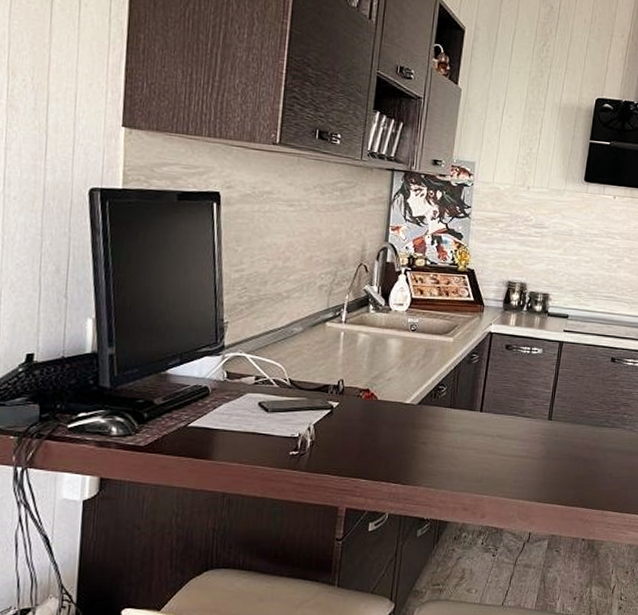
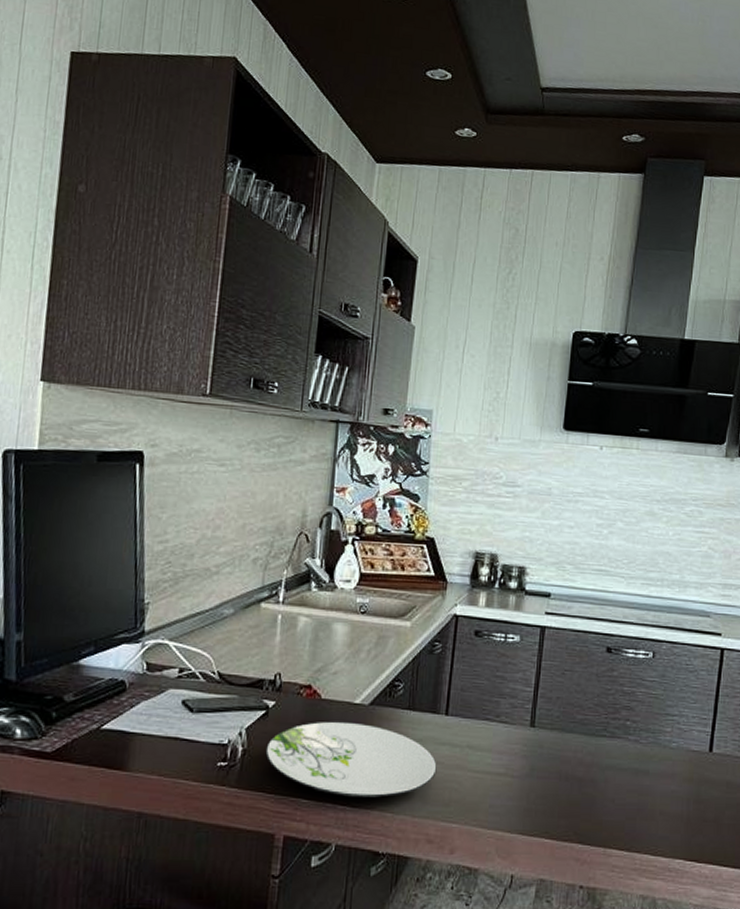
plate: none [330,418,473,477] -> present [265,722,437,798]

